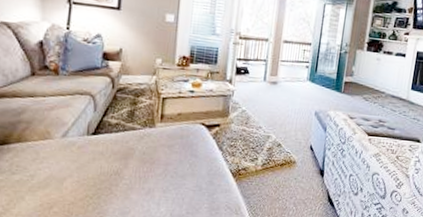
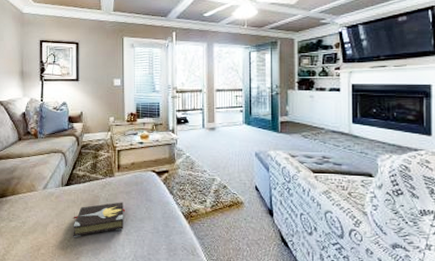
hardback book: none [97,156,166,195] -> present [73,202,126,238]

